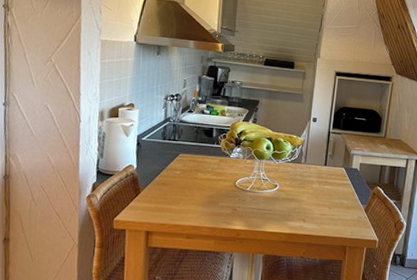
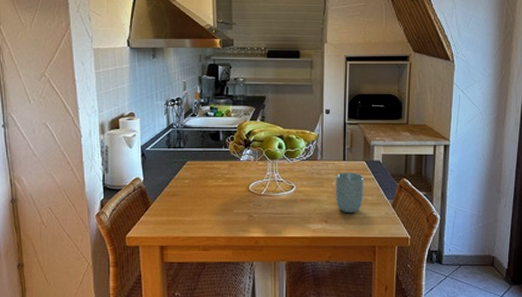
cup: none [314,176,342,214] -> present [335,172,364,212]

